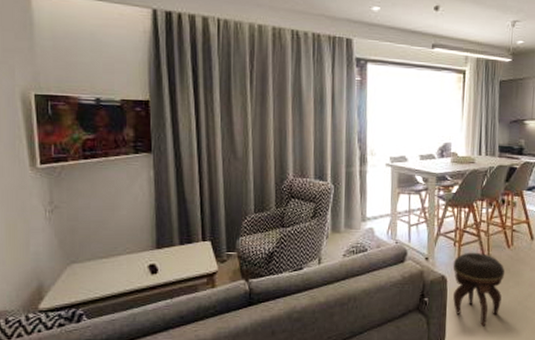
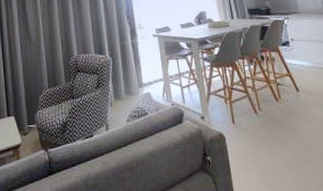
footstool: present [453,252,505,326] -> none [227,107,283,183]

